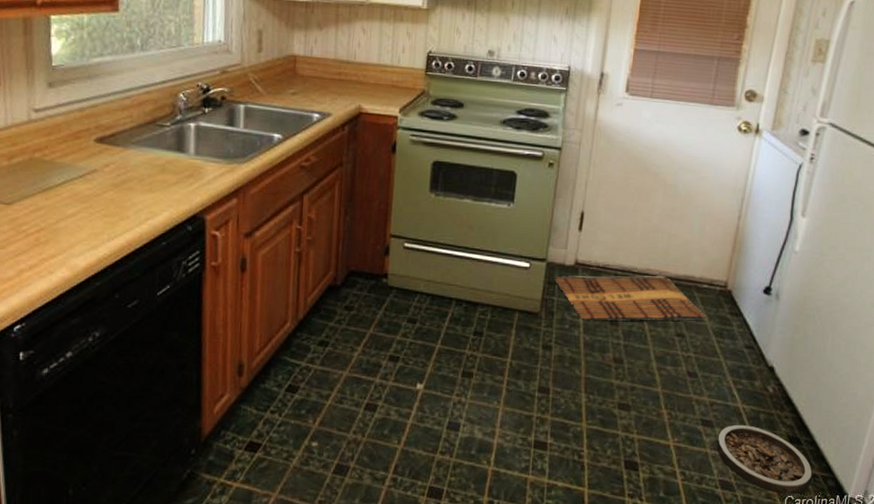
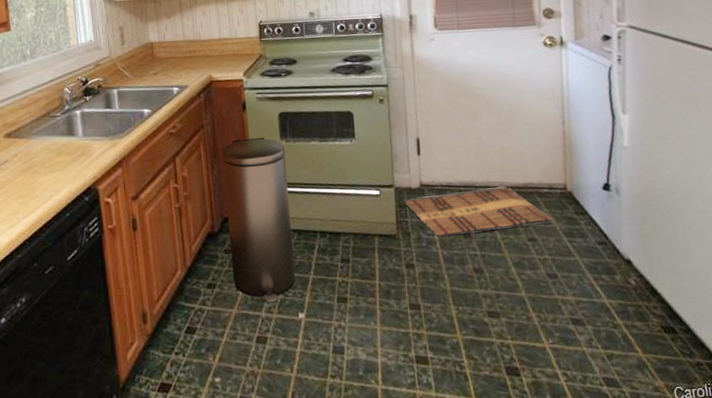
pedal bin: none [350,184,433,369] -> present [221,137,296,303]
pet bowl: present [717,424,813,495] -> none [591,319,697,386]

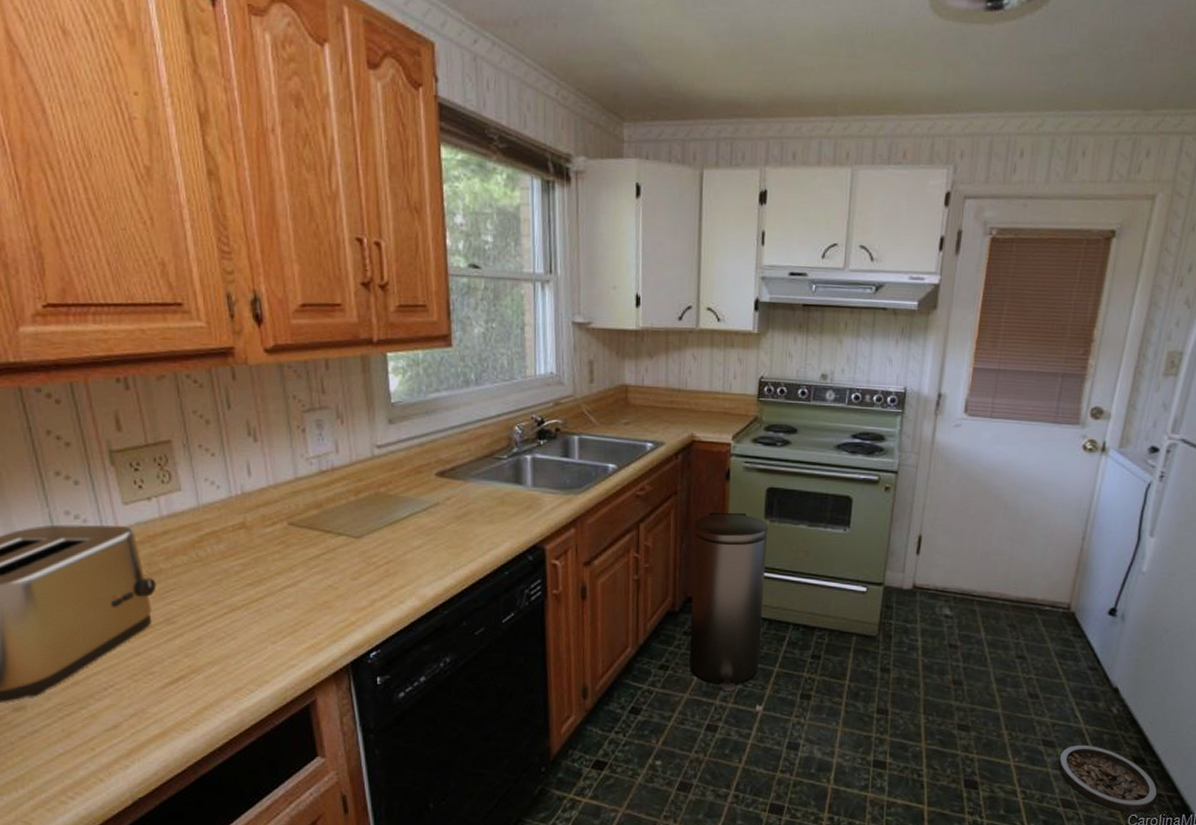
doormat: present [404,186,556,237] -> none [891,598,1050,644]
pet bowl: none [591,319,697,386] -> present [1058,745,1158,814]

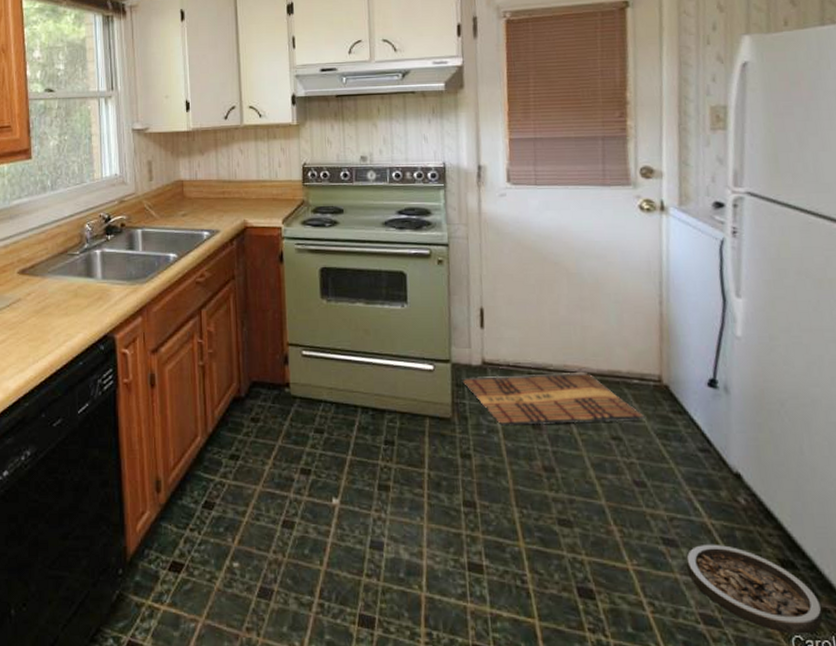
pedal bin: present [689,512,768,692] -> none [253,293,331,483]
doormat: none [891,598,1050,644] -> present [462,371,647,425]

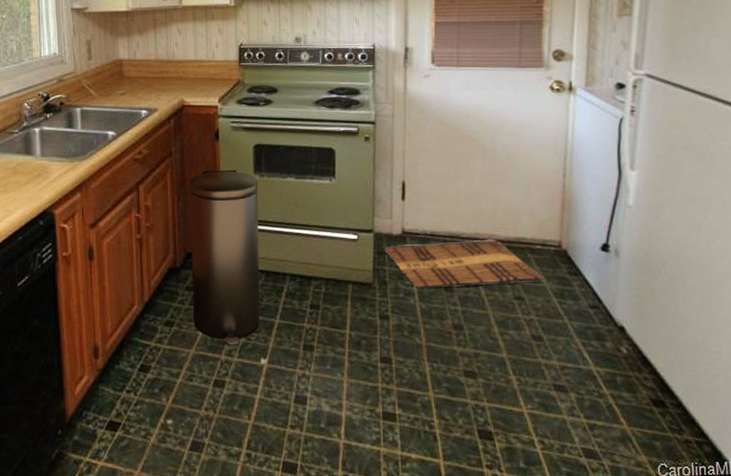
pedal bin: none [253,293,331,483] -> present [189,169,260,346]
pet bowl: present [686,544,823,634] -> none [574,388,685,463]

